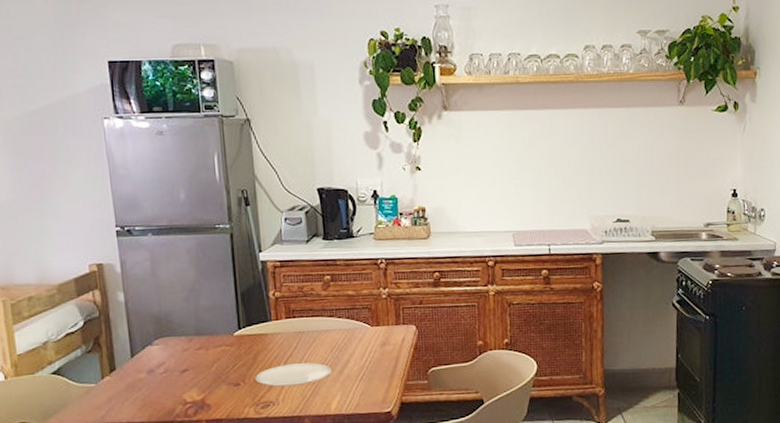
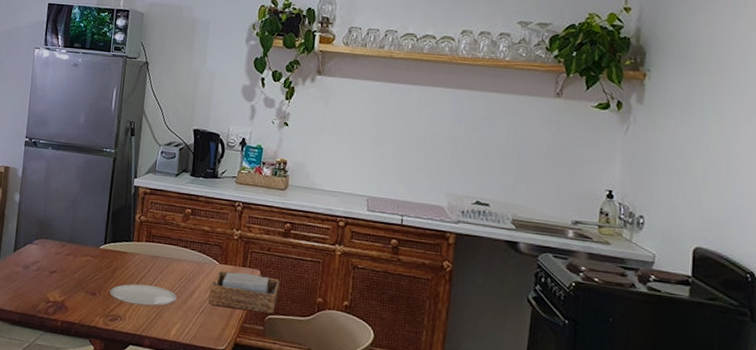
napkin holder: none [365,330,438,370] -> present [208,270,280,314]

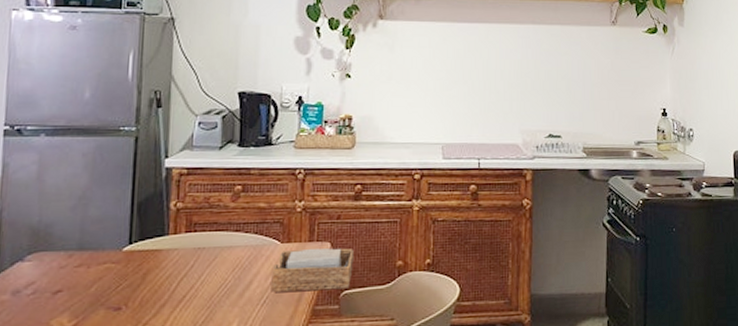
plate: present [109,284,178,307] -> none [140,283,232,312]

